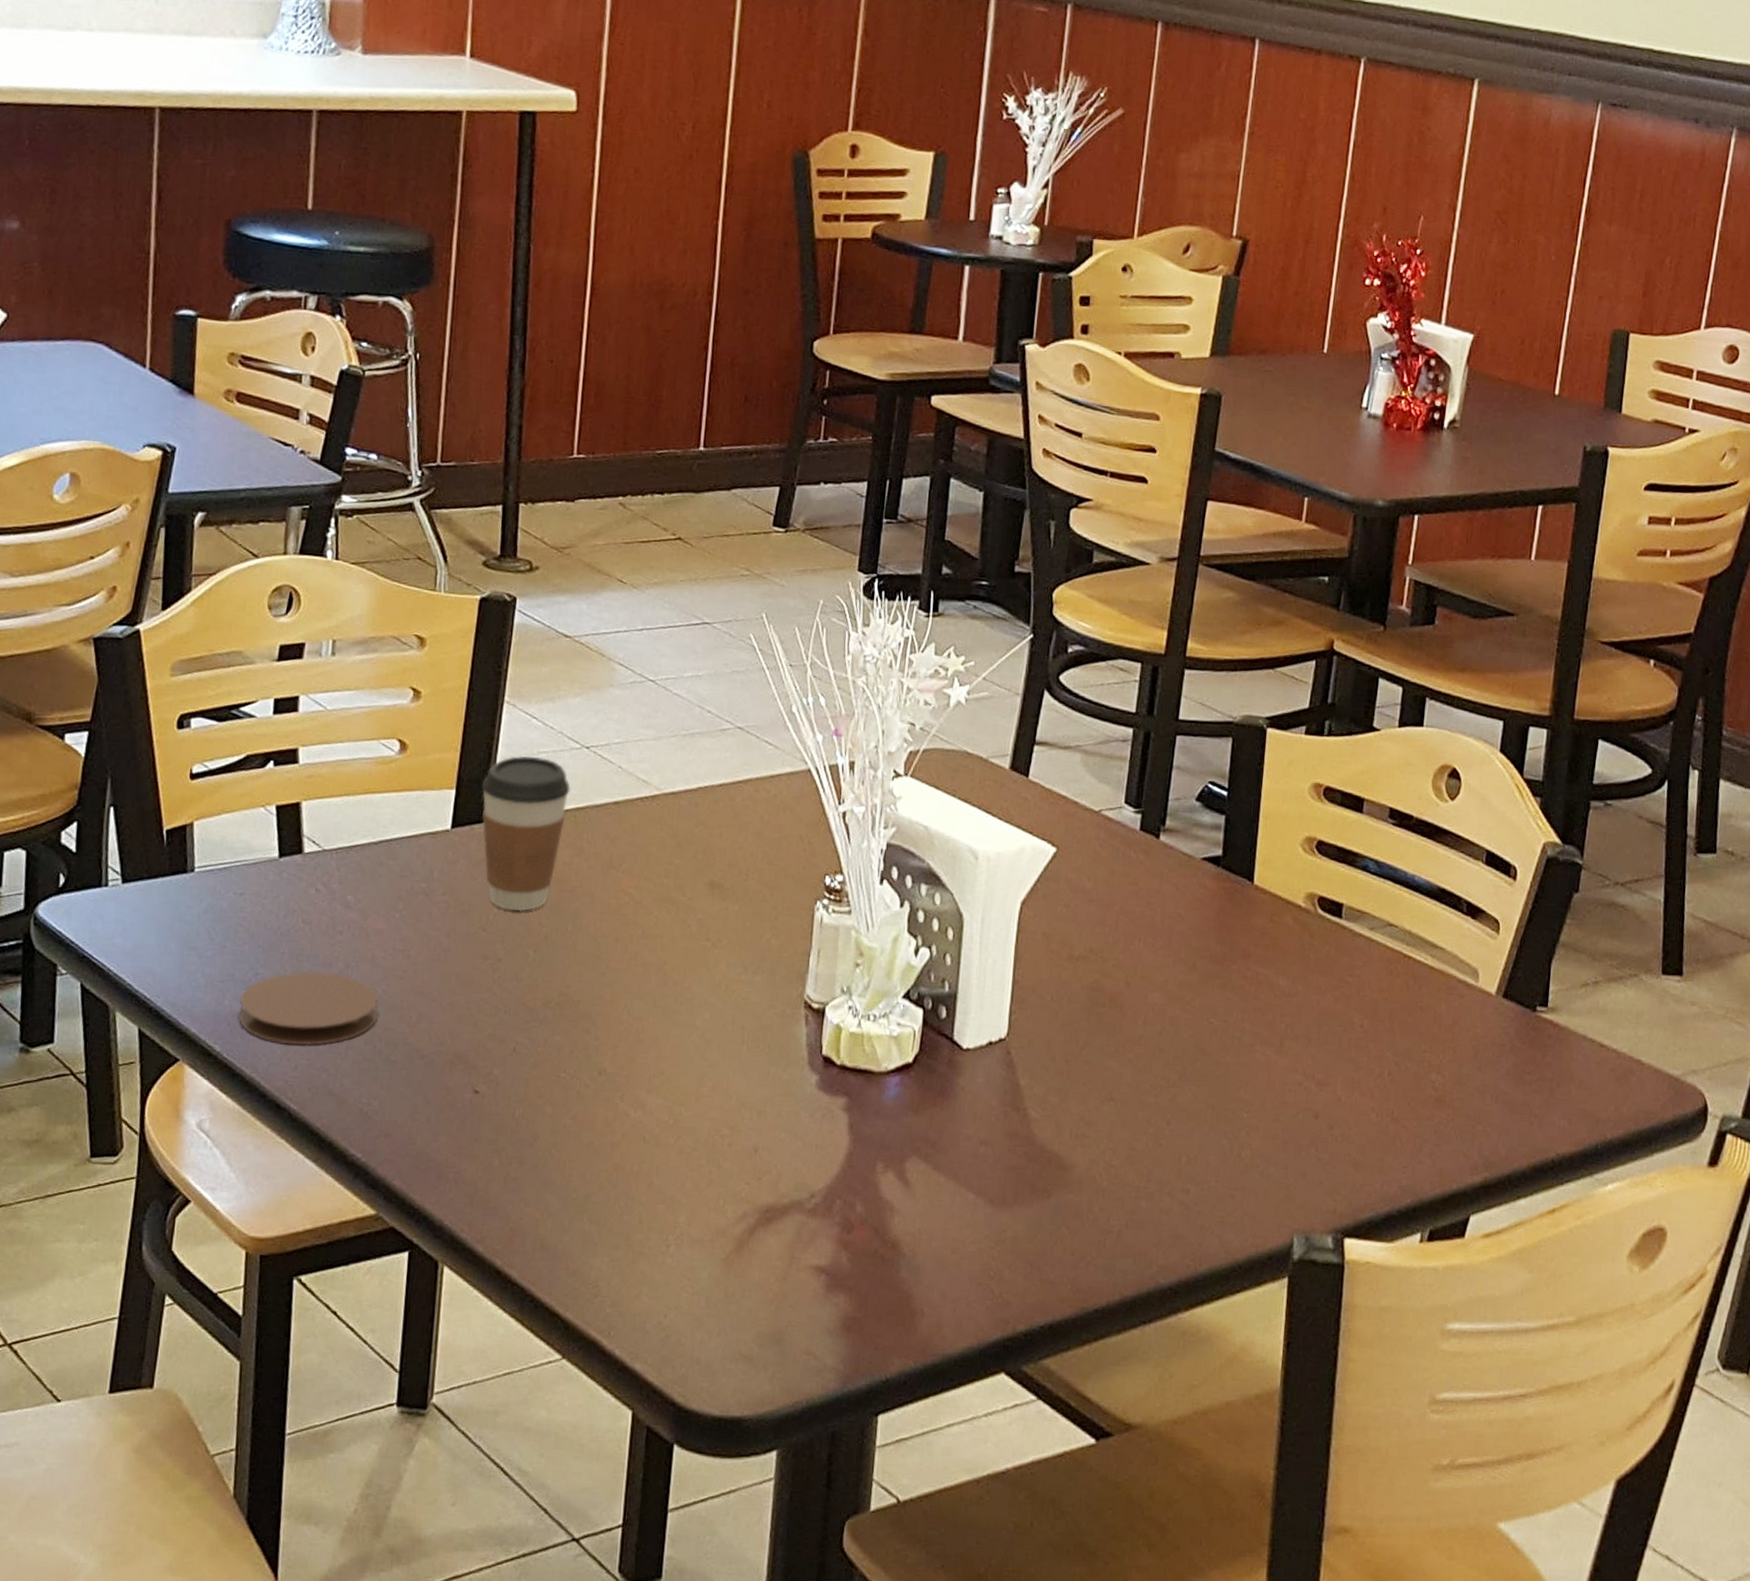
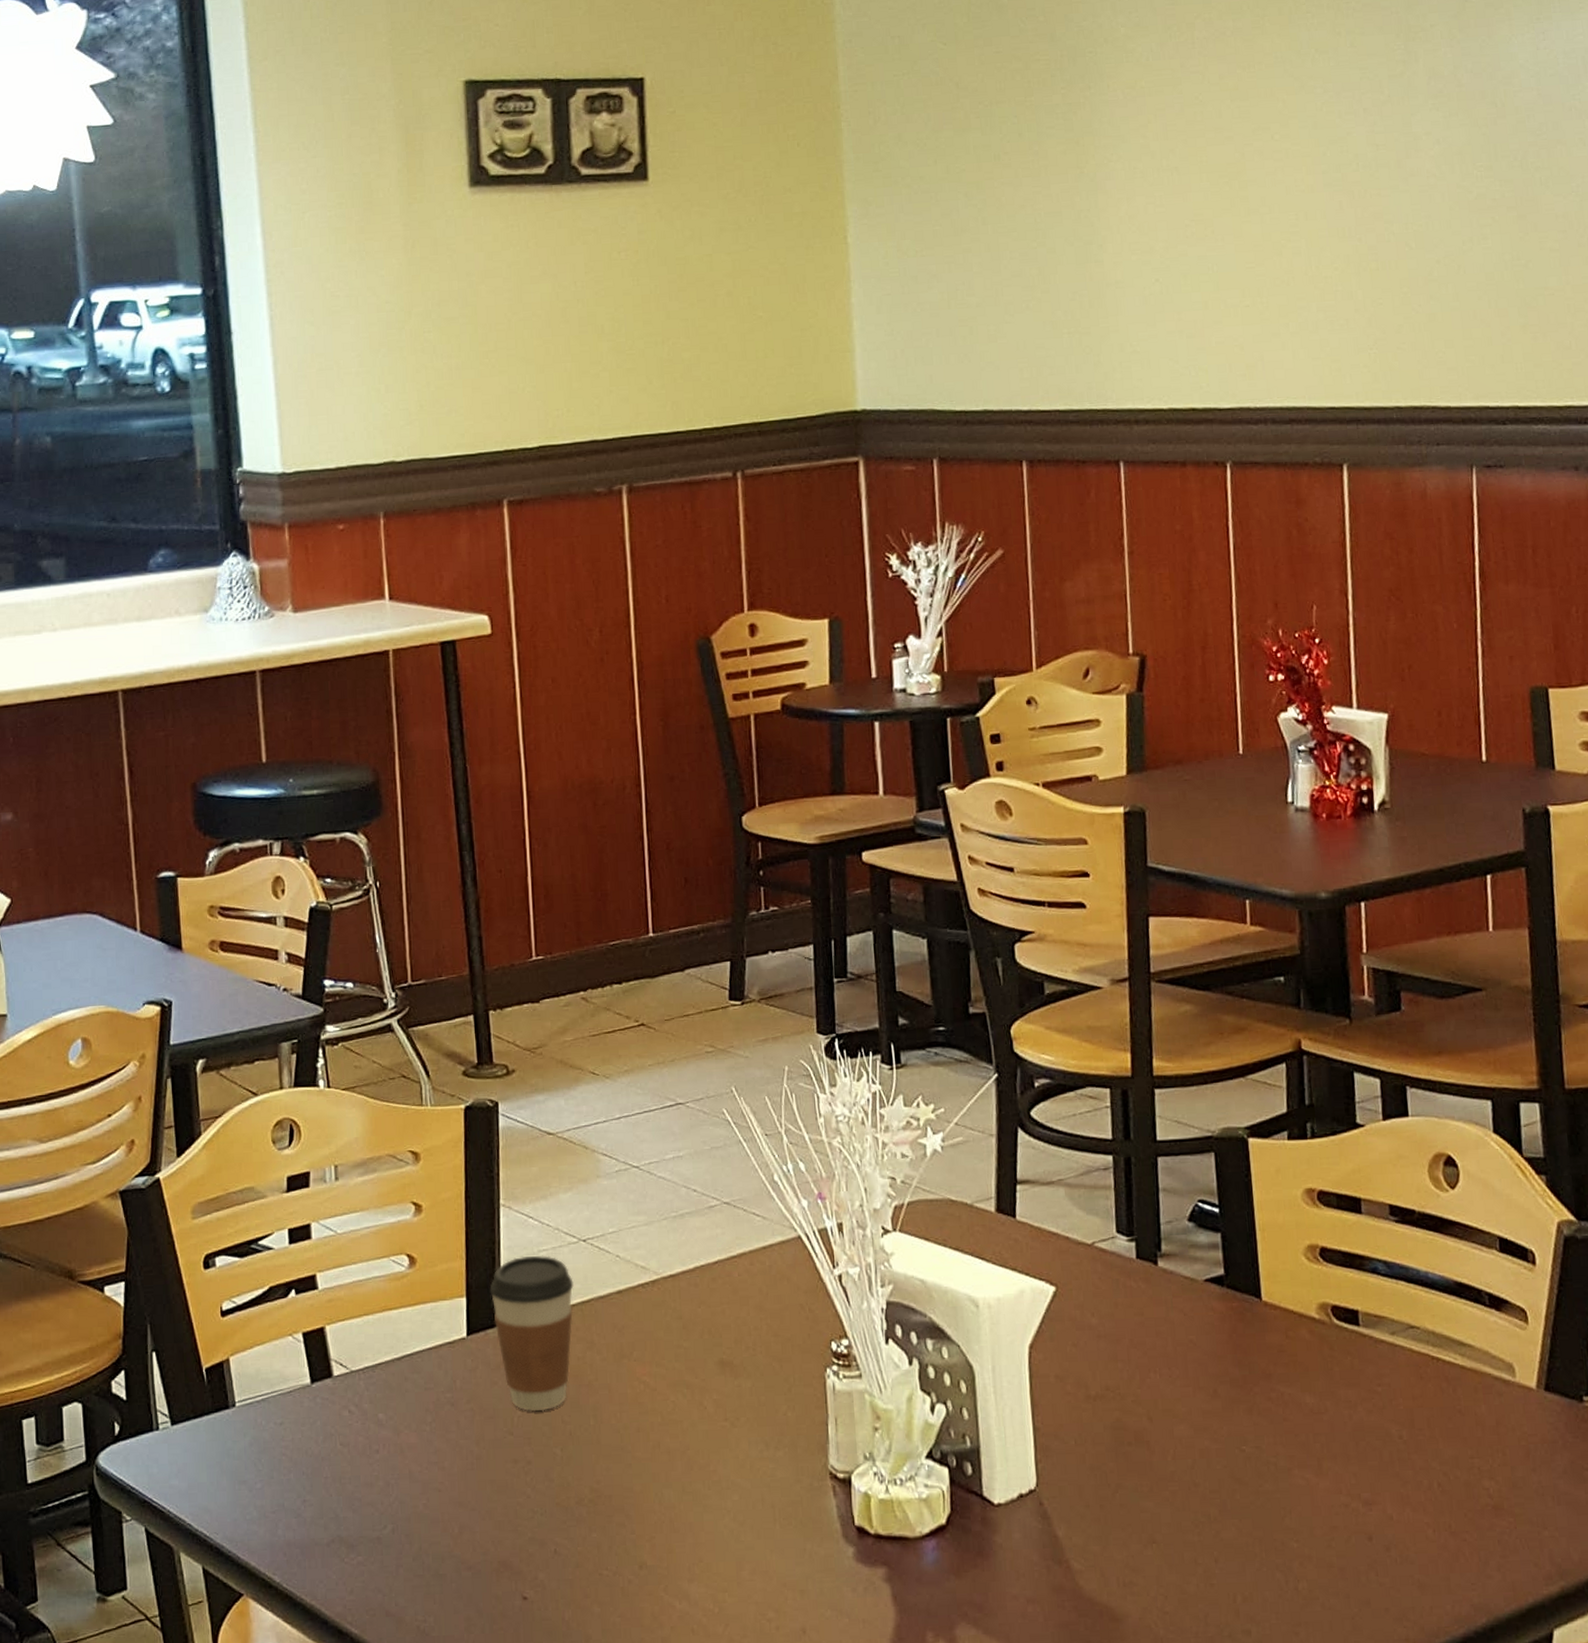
coaster: present [239,971,378,1046] -> none [291,1492,422,1569]

